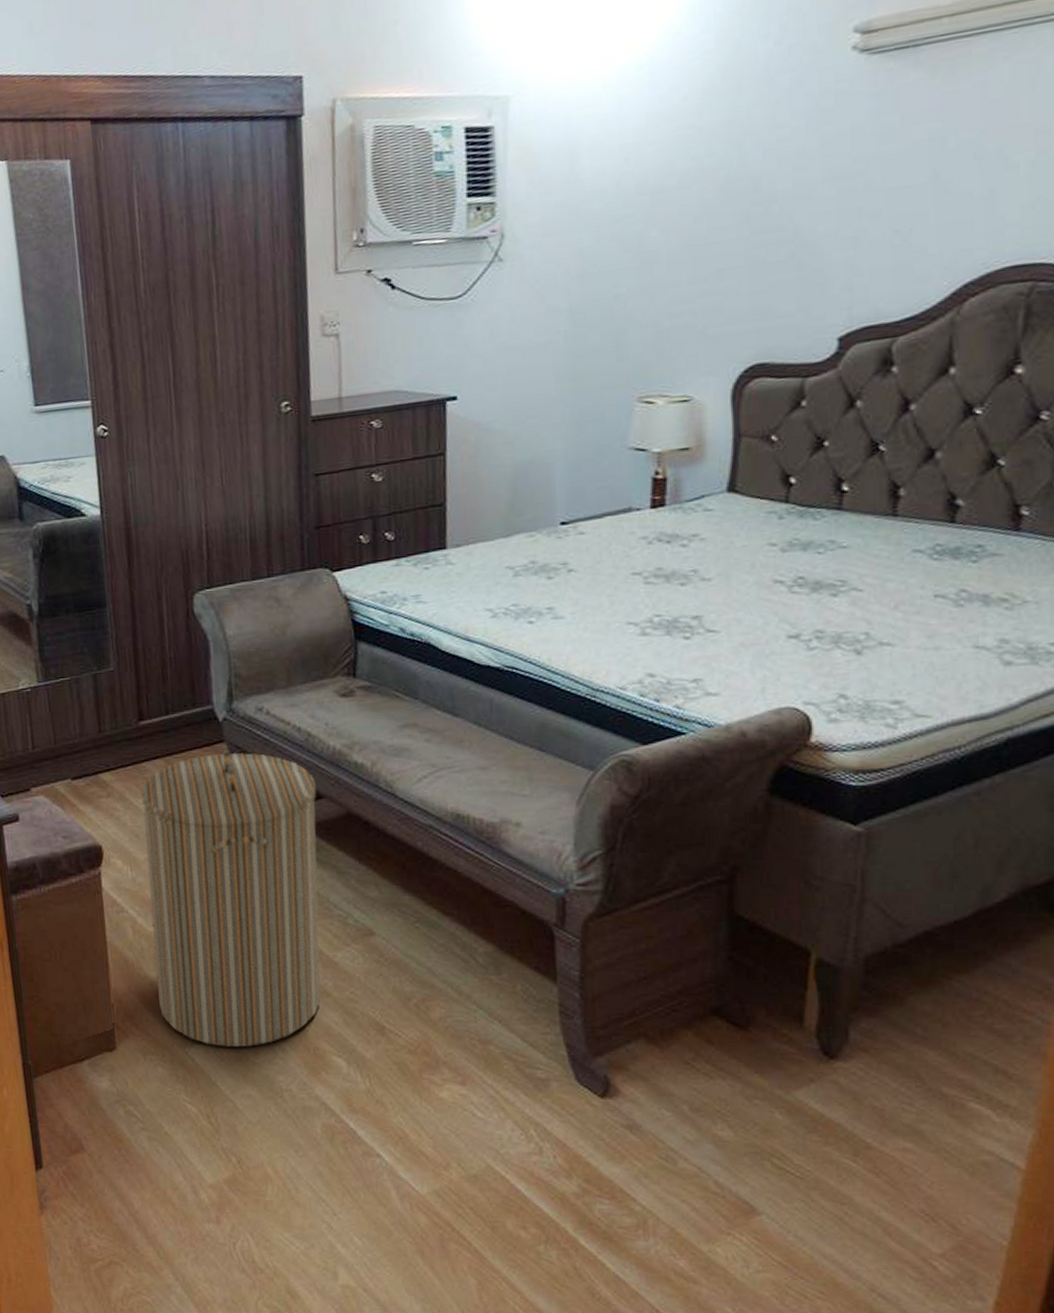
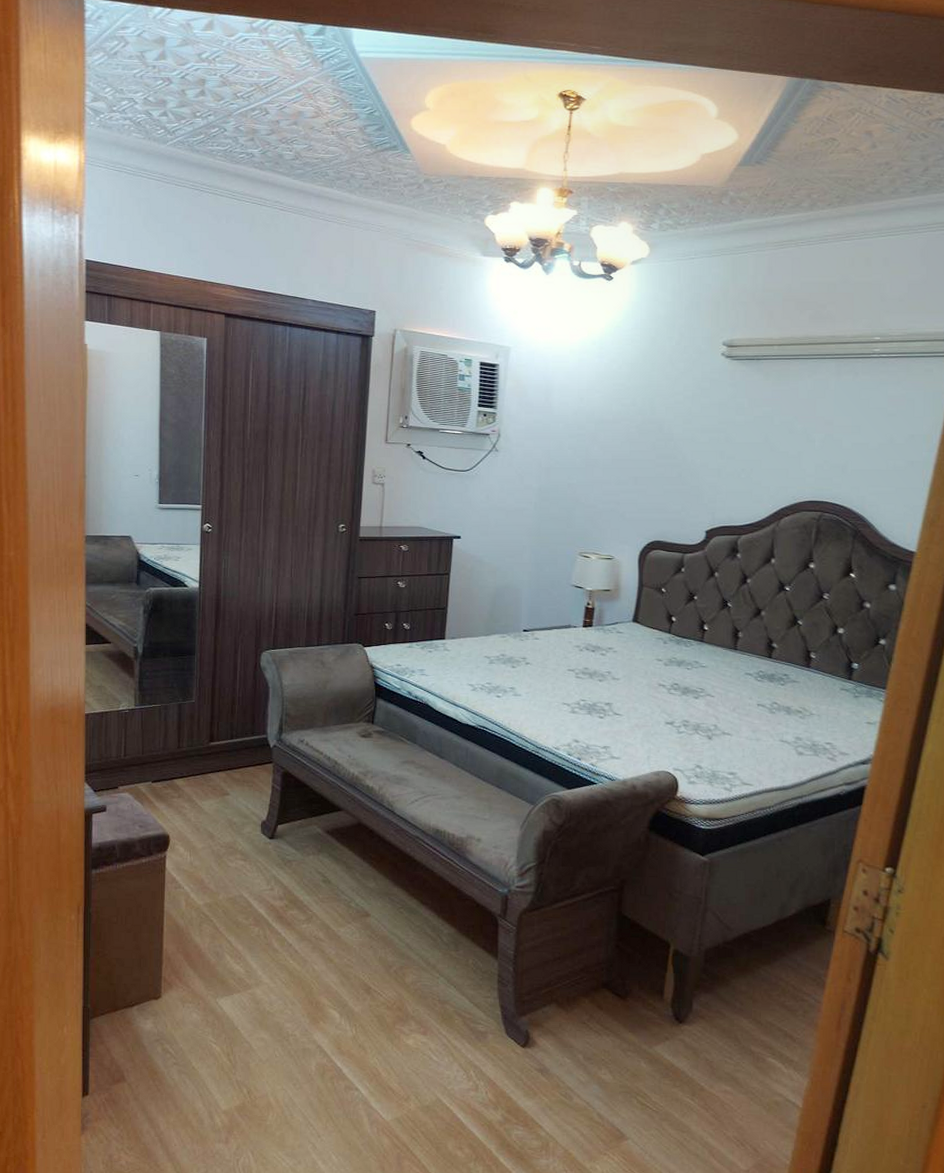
laundry hamper: present [141,744,321,1047] -> none [199,765,337,999]

